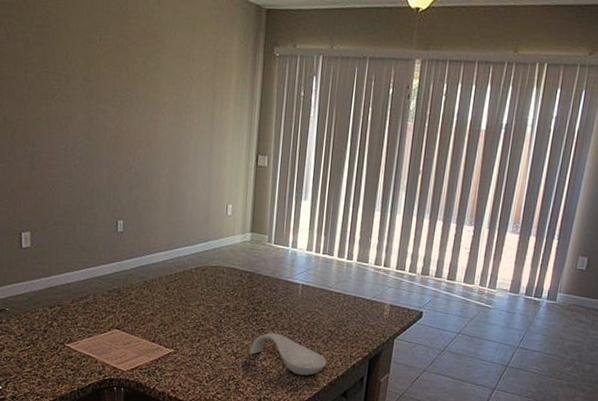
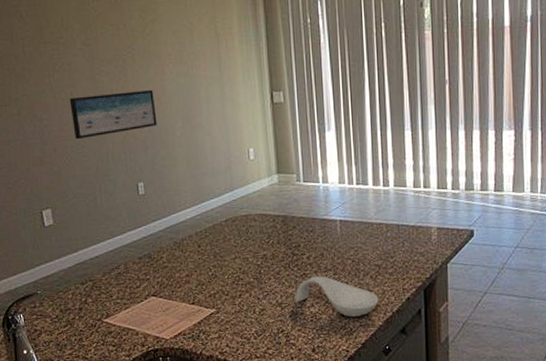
wall art: none [63,129,146,171] -> present [69,90,157,140]

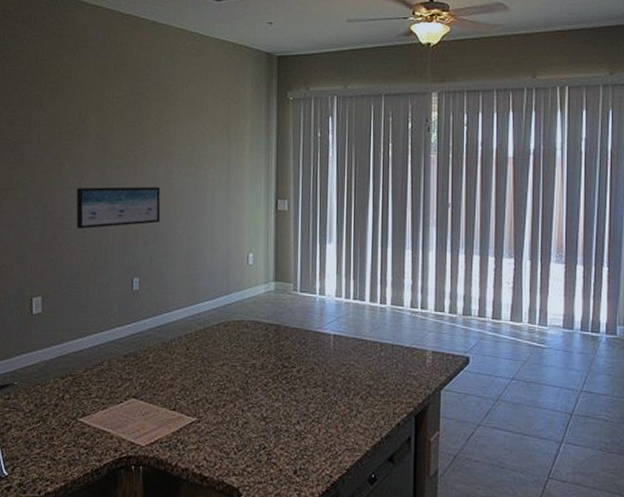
spoon rest: present [295,276,379,318] -> none [280,391,368,440]

